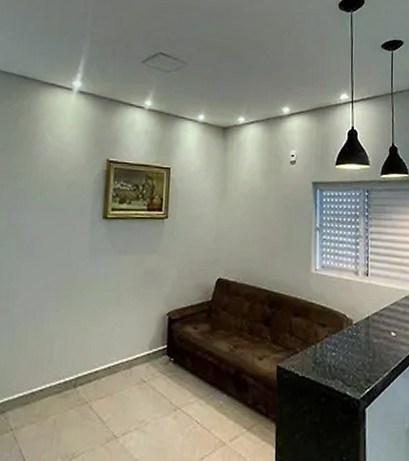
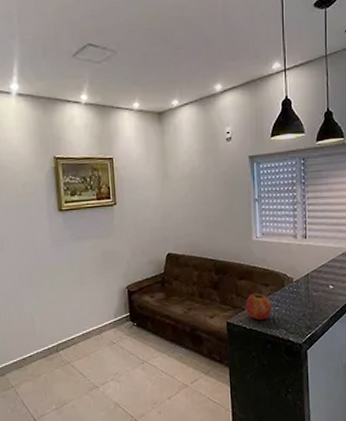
fruit: none [299,333,328,367] -> present [246,292,272,321]

